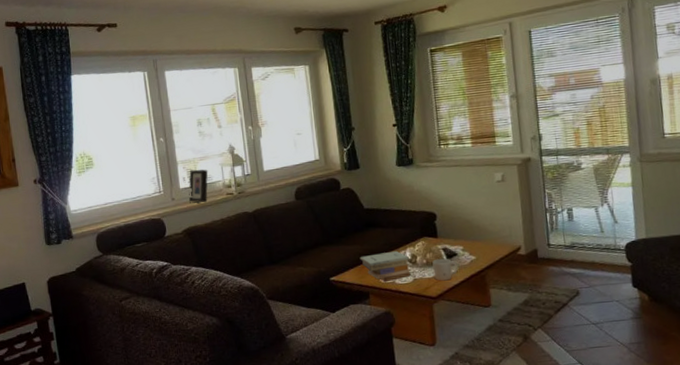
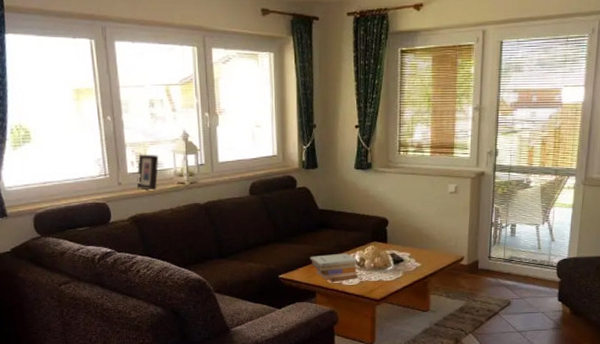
mug: present [432,258,458,281] -> none [380,263,403,285]

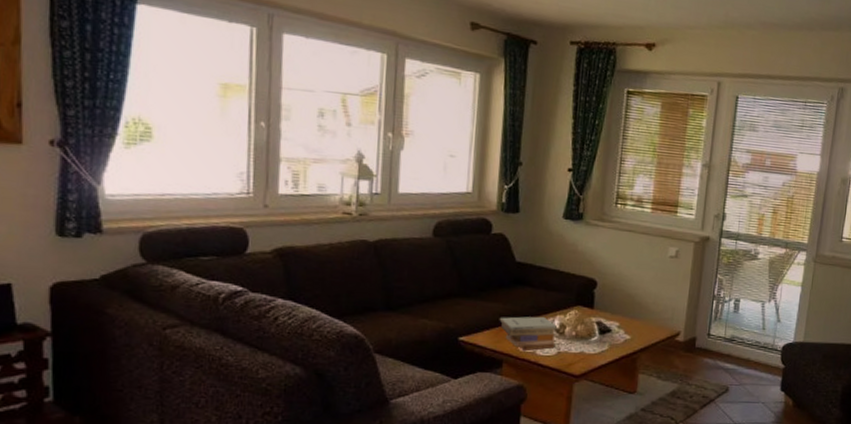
picture frame: present [137,154,159,191] -> none [289,172,322,219]

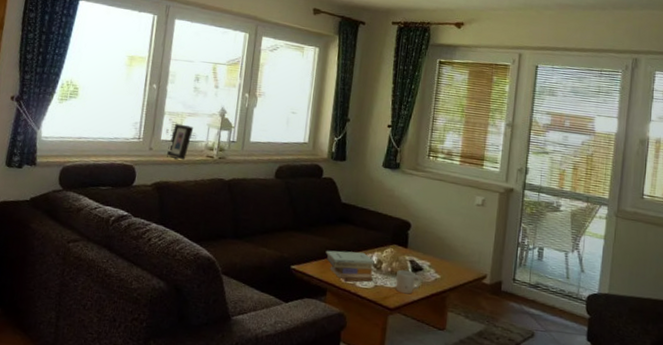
picture frame: none [289,172,322,219] -> present [167,123,194,160]
mug: none [581,332,609,359] -> present [395,269,421,295]

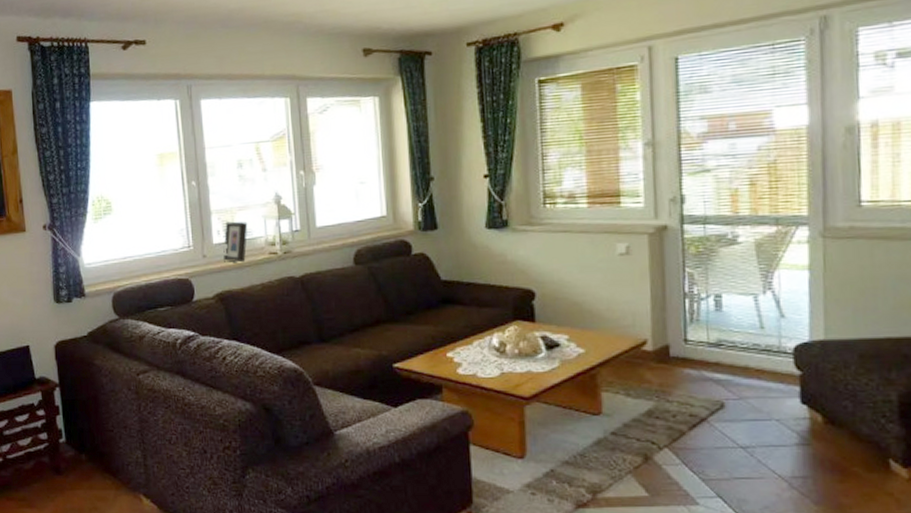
books: present [325,250,375,283] -> none [432,335,497,375]
mug: present [395,269,421,295] -> none [526,349,560,378]

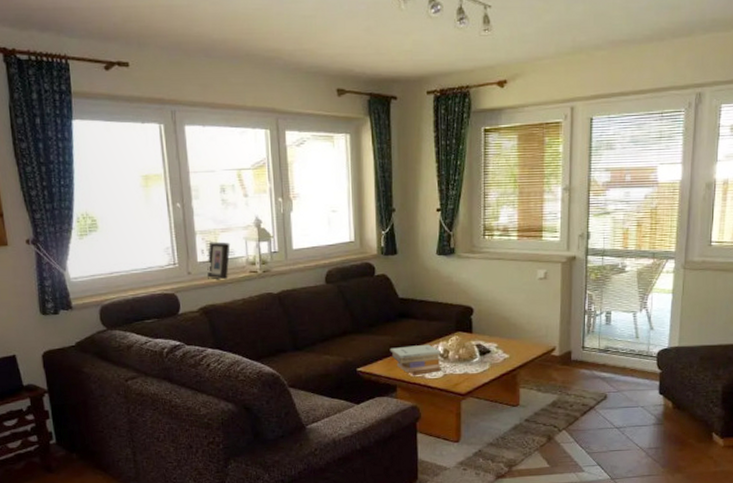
books: none [432,335,497,375] -> present [390,344,441,376]

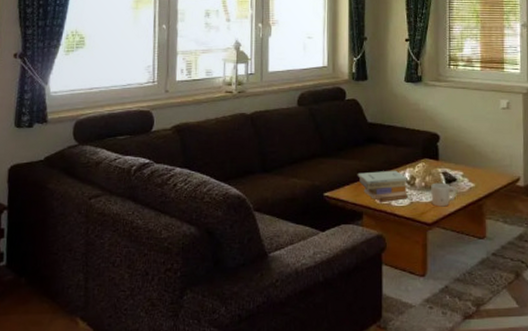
picture frame: present [207,242,230,280] -> none [184,62,209,99]
mug: none [465,355,490,378] -> present [431,182,456,207]

